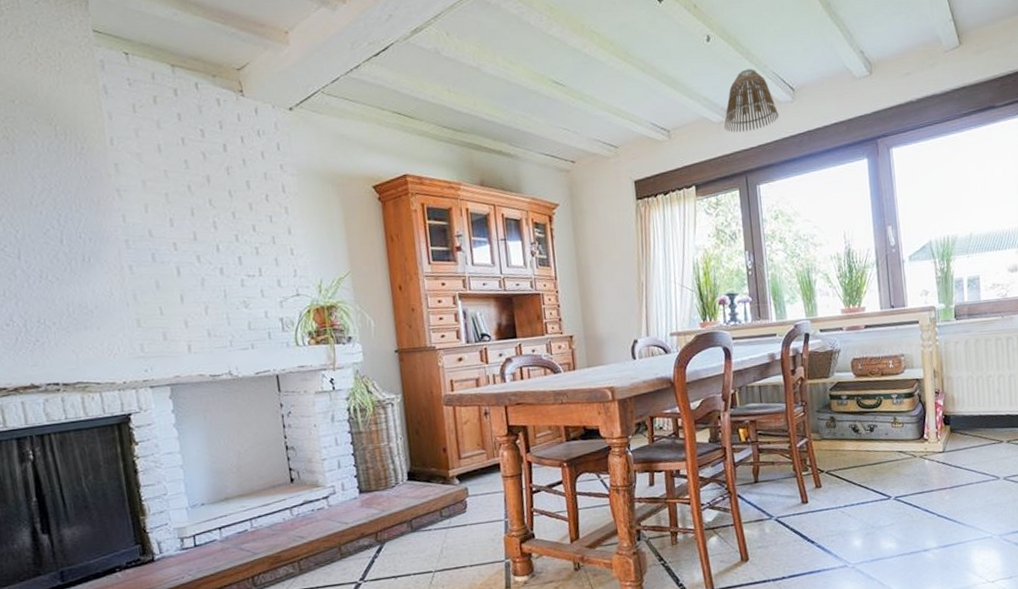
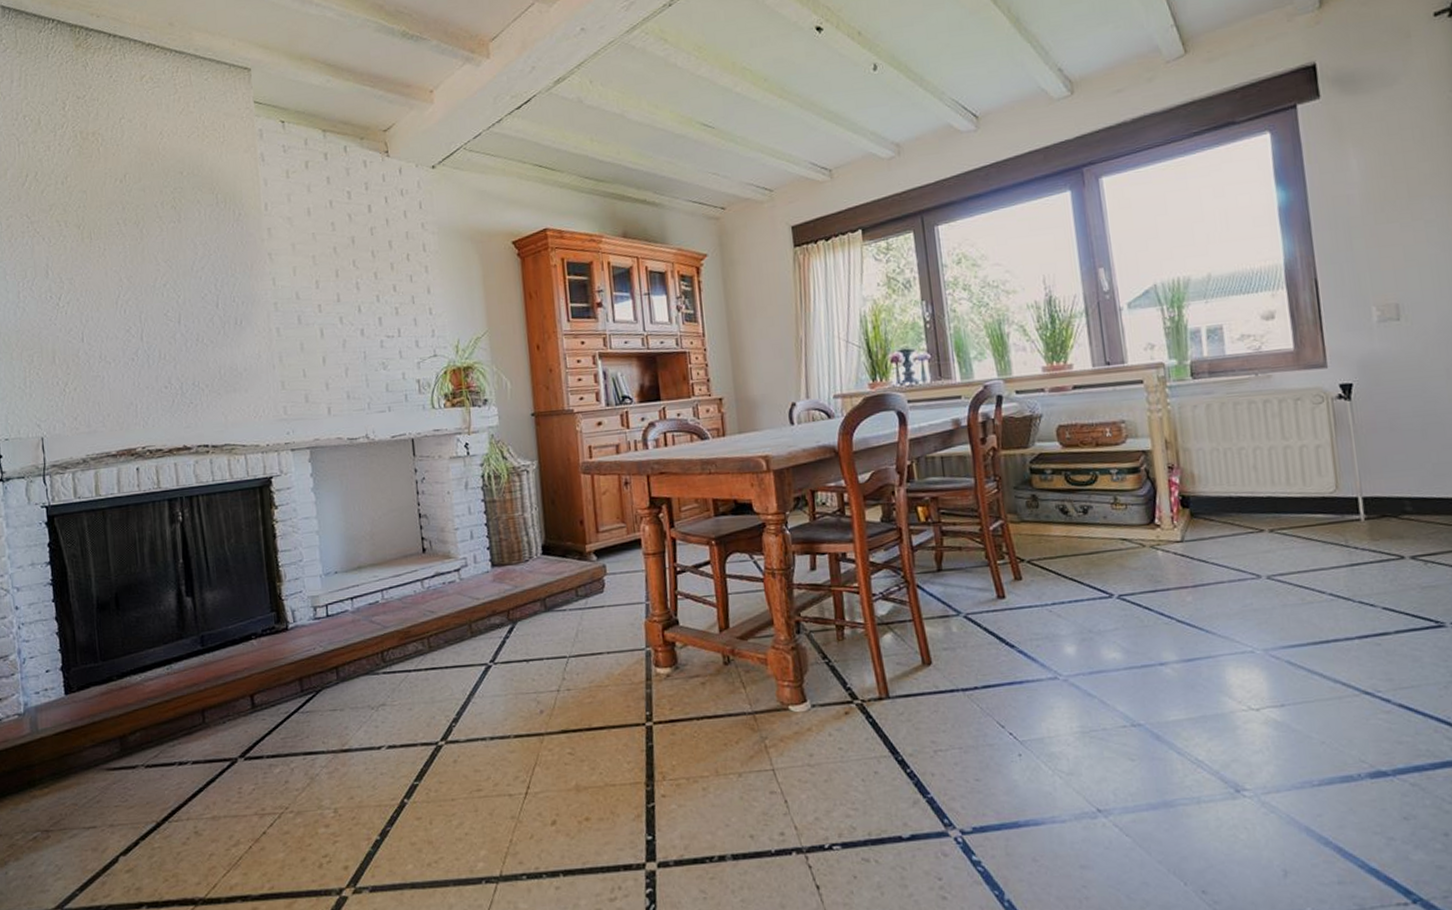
lamp shade: present [723,69,780,133] -> none [894,97,961,169]

